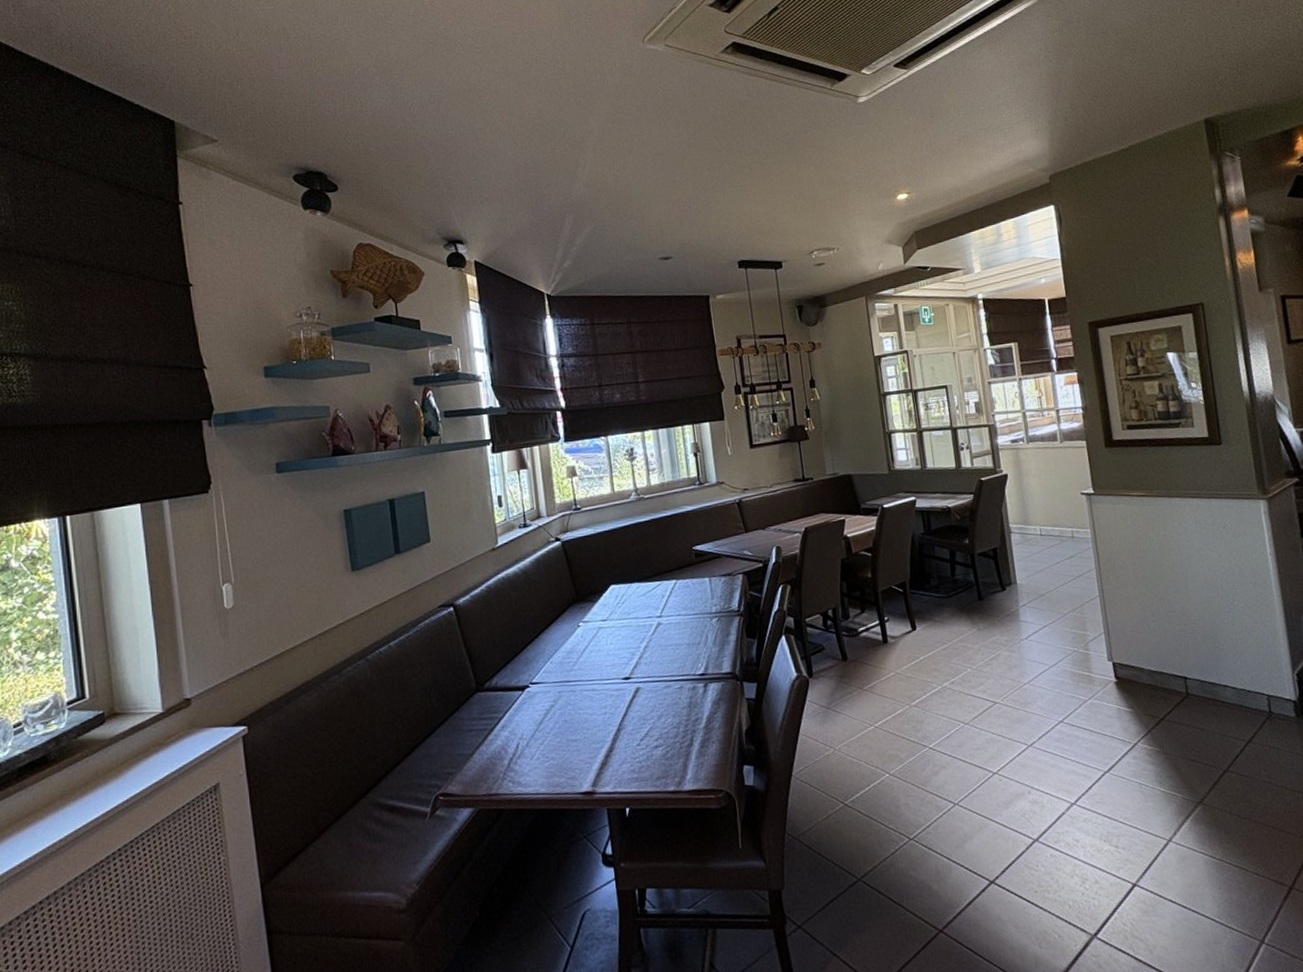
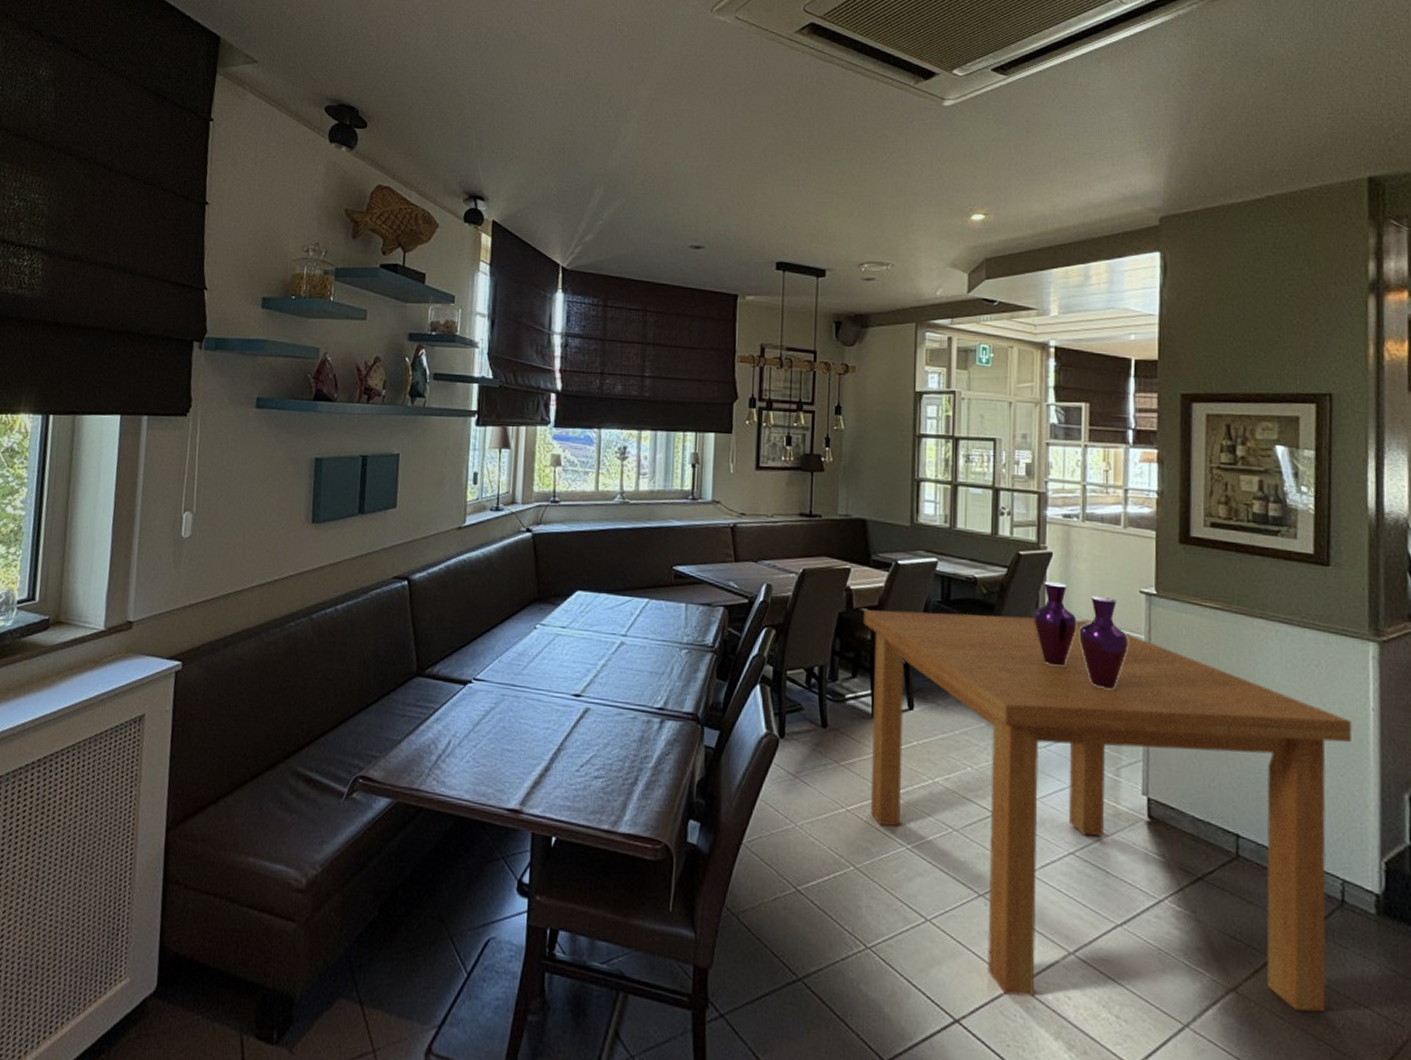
dining table: none [861,525,1270,850] -> present [863,610,1352,1013]
vase: none [1000,498,1079,580] -> present [1033,581,1128,689]

